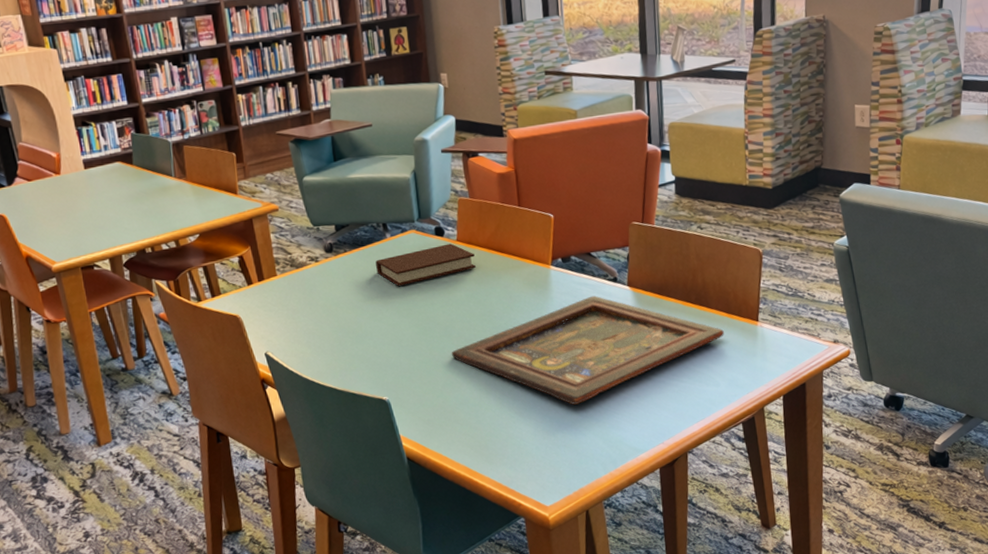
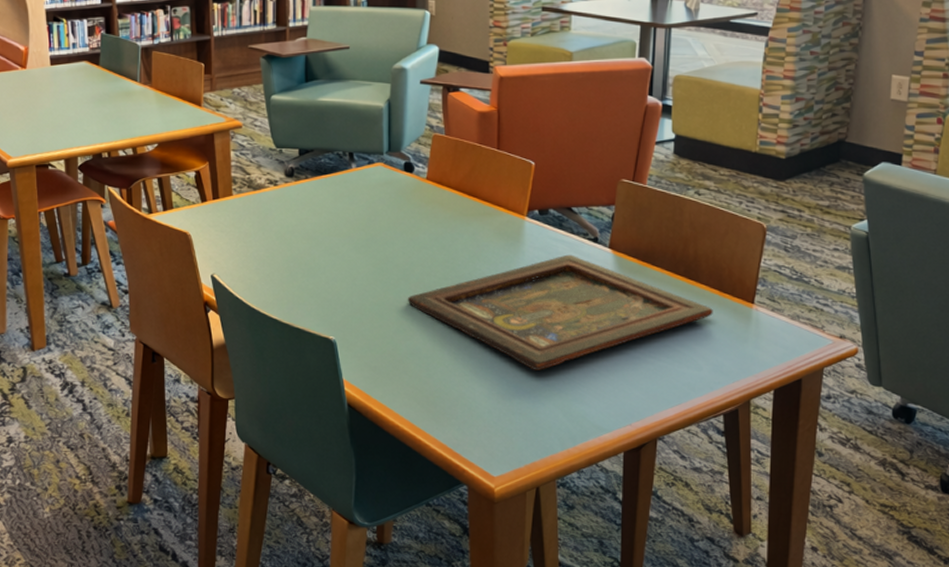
book: present [375,243,476,286] -> none [337,181,444,220]

